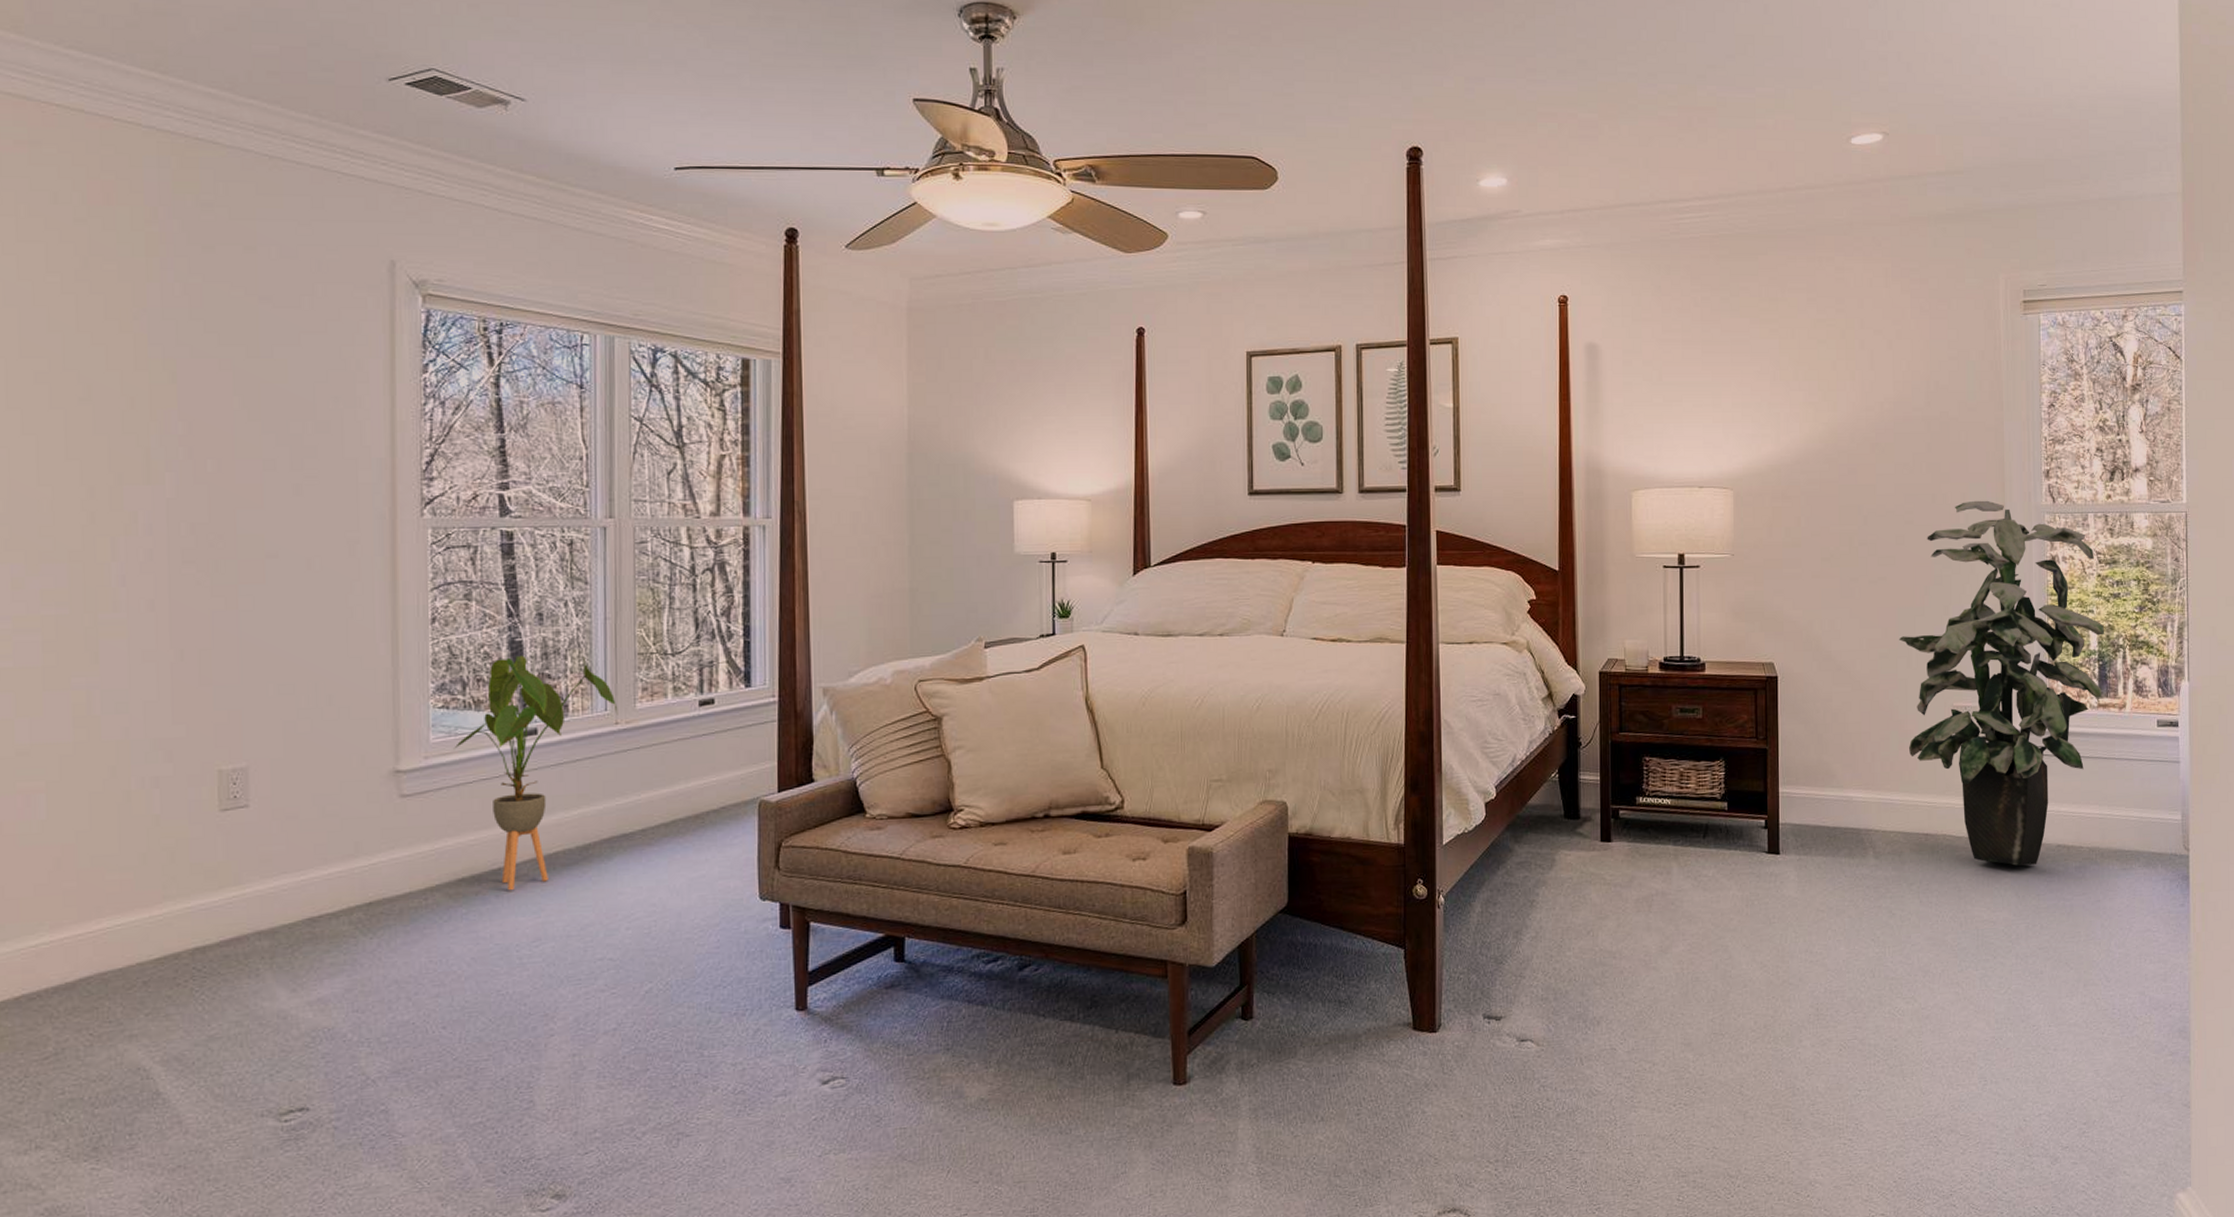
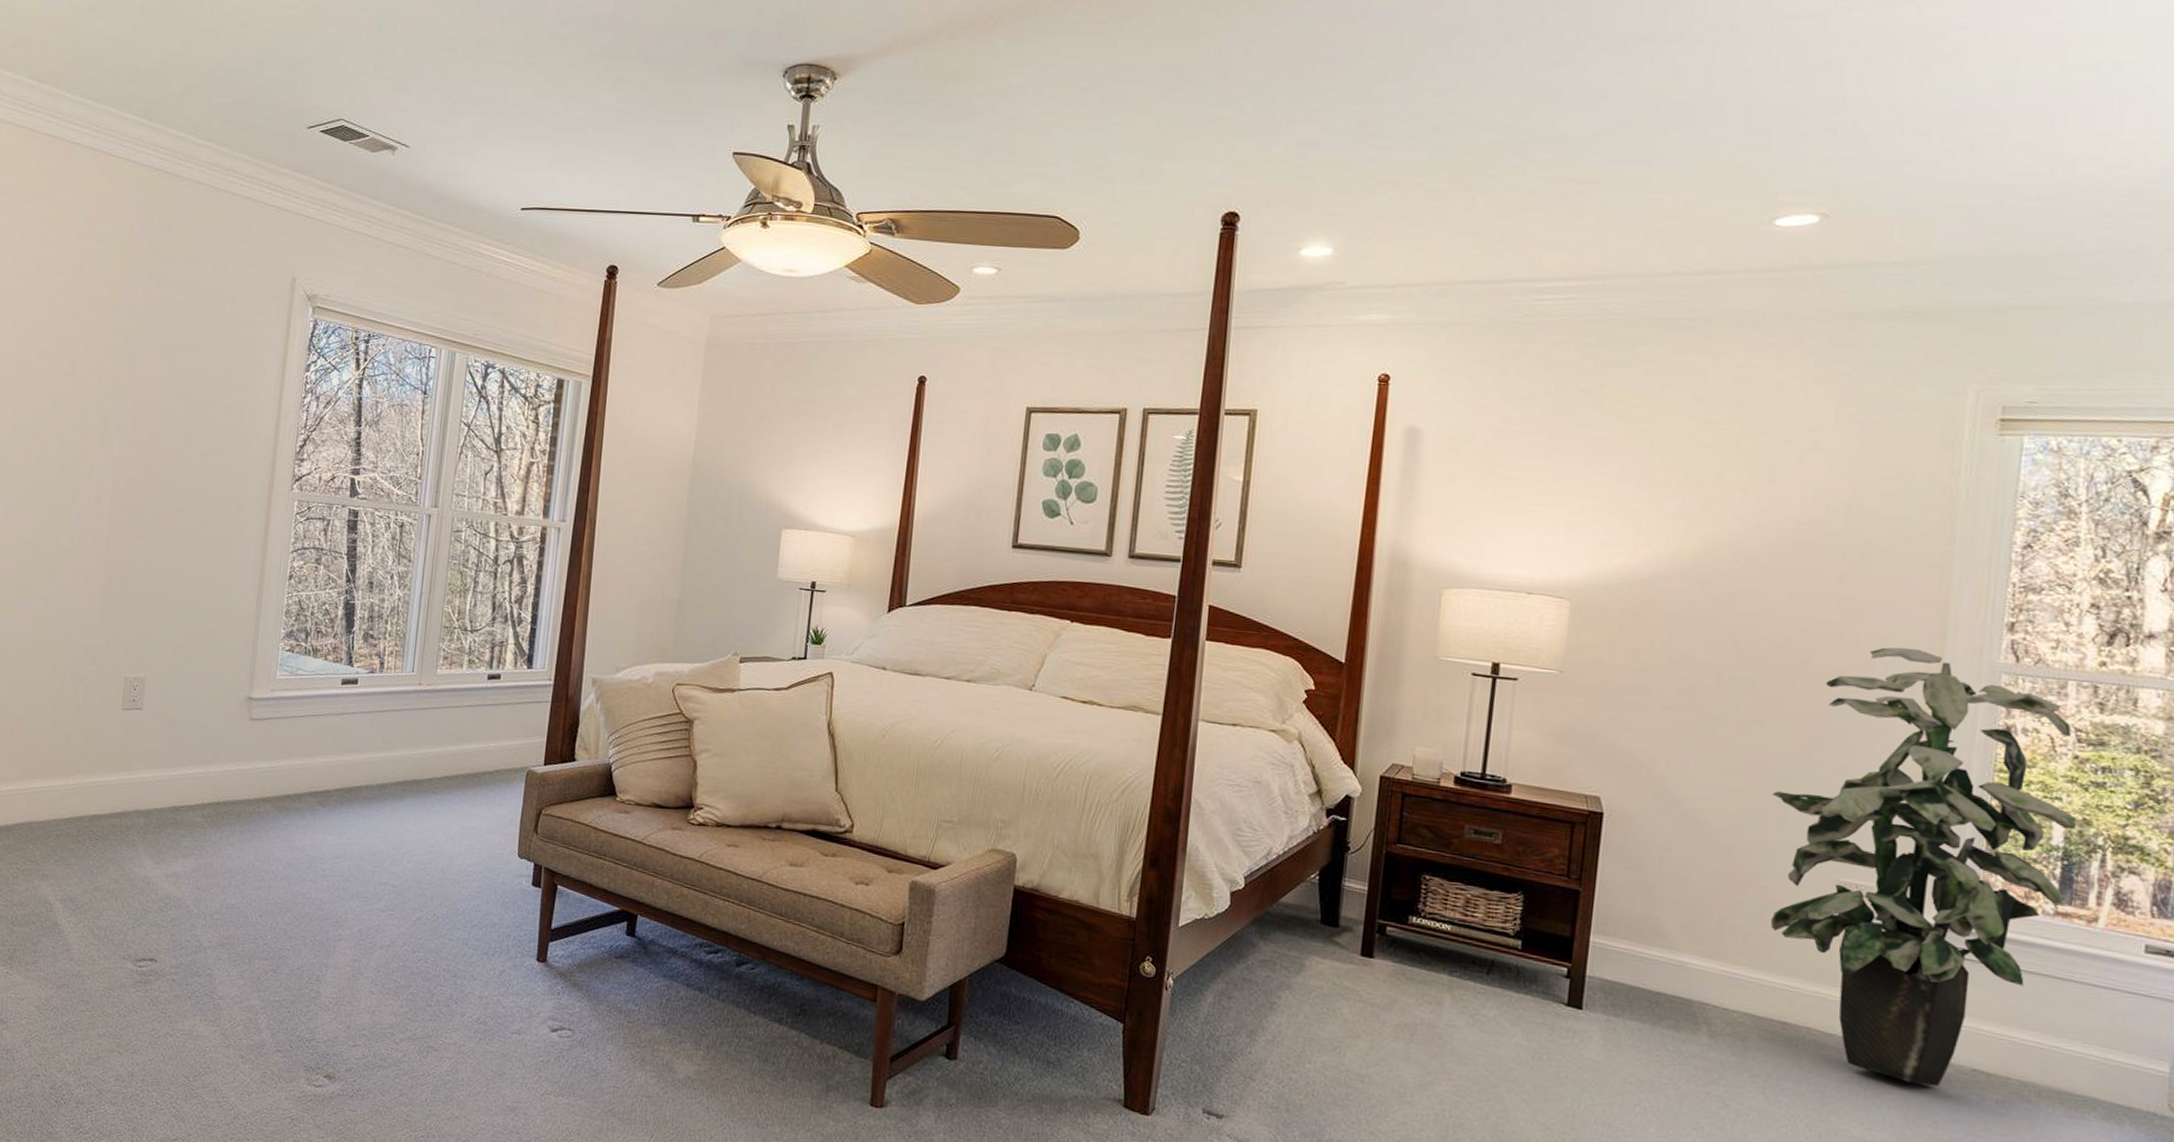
house plant: present [454,655,618,891] -> none [293,615,423,813]

